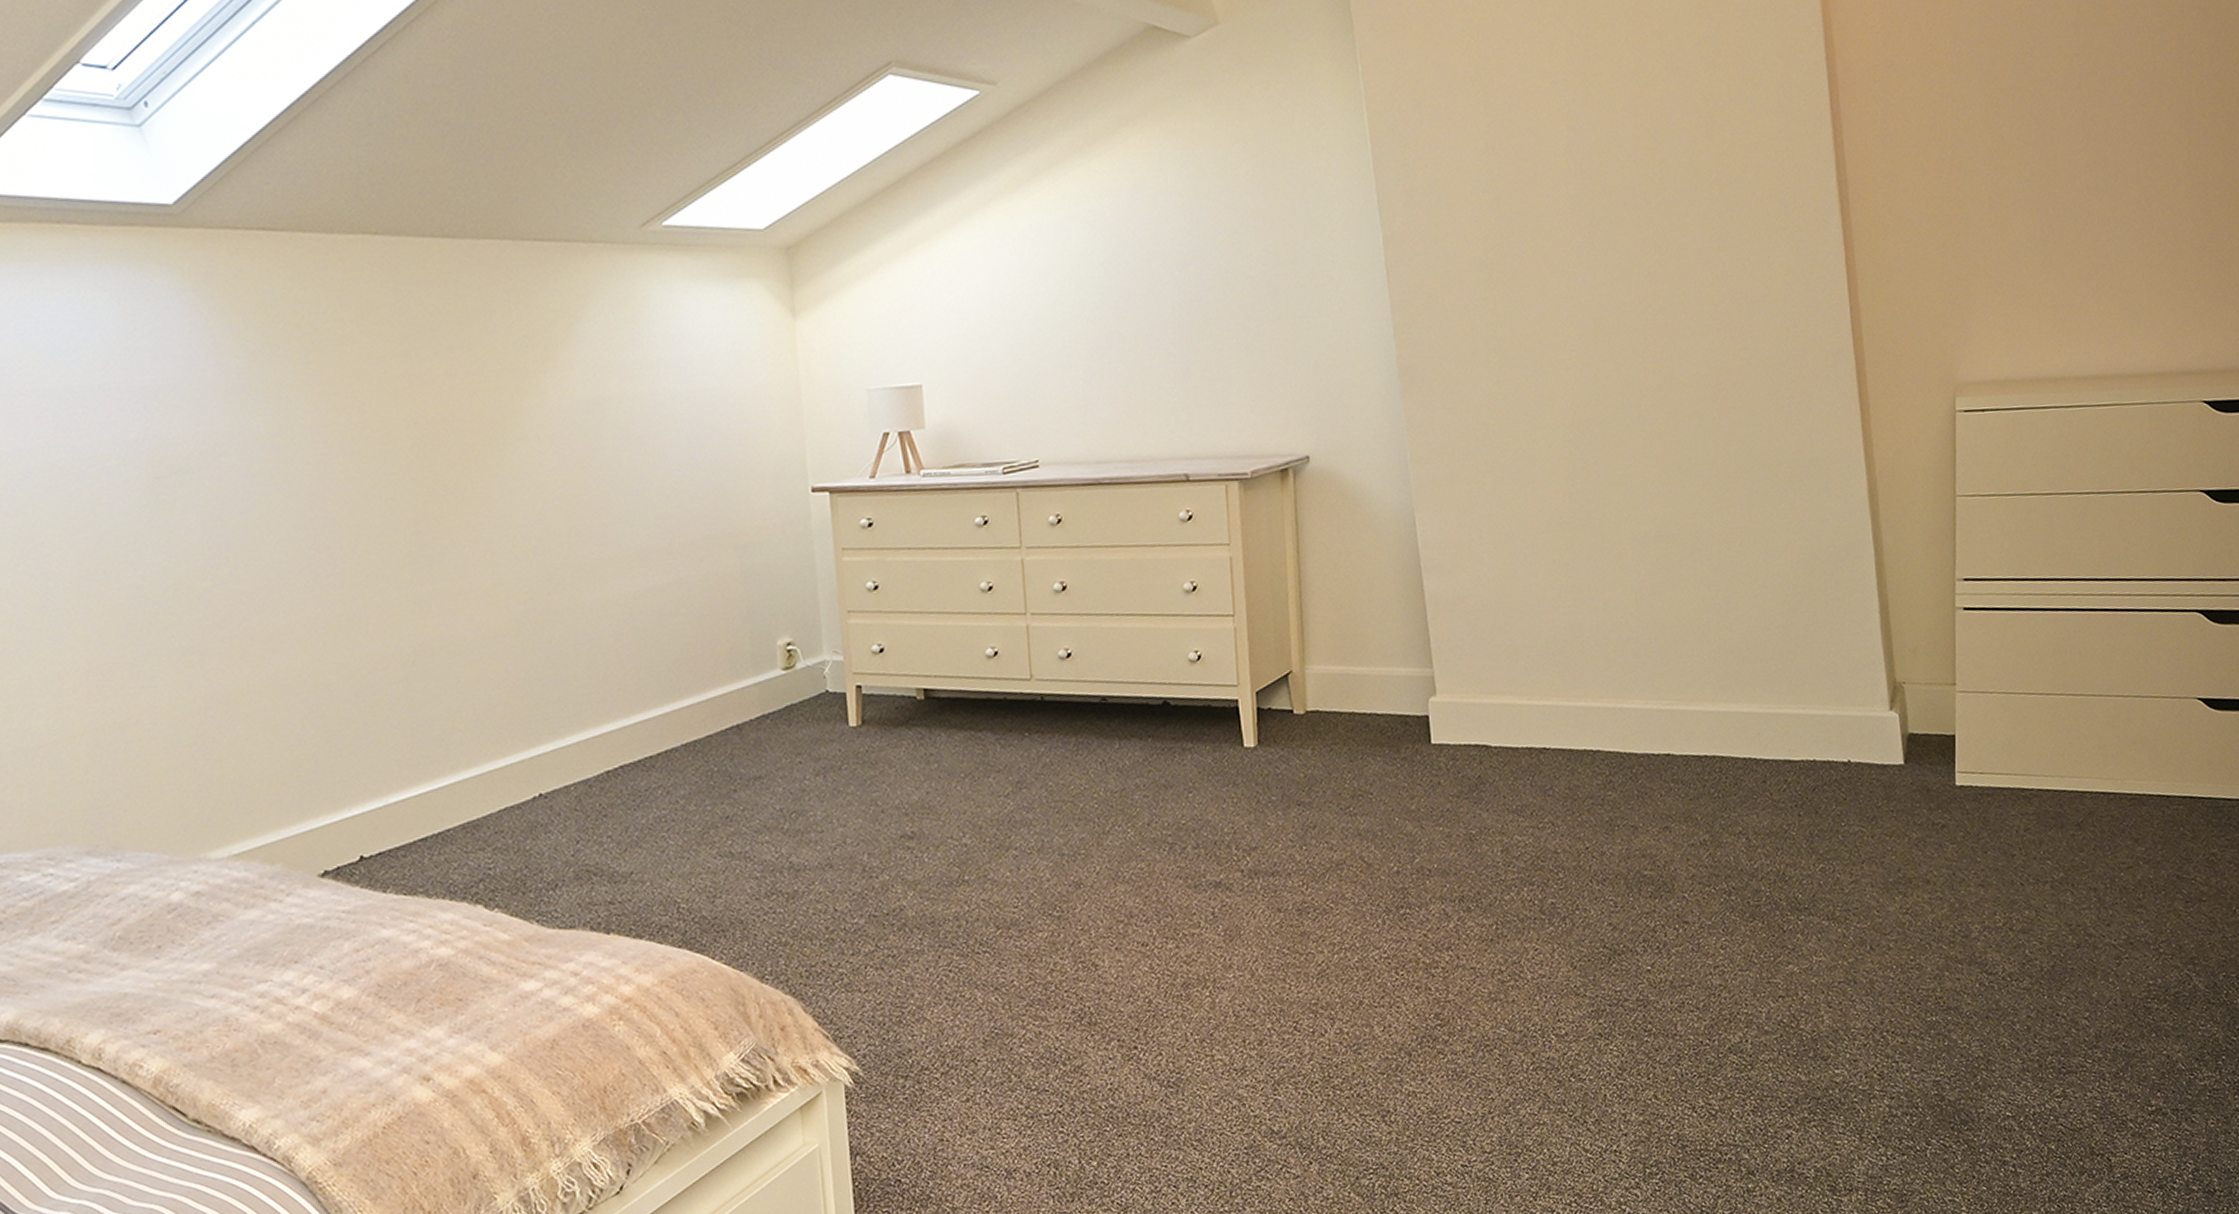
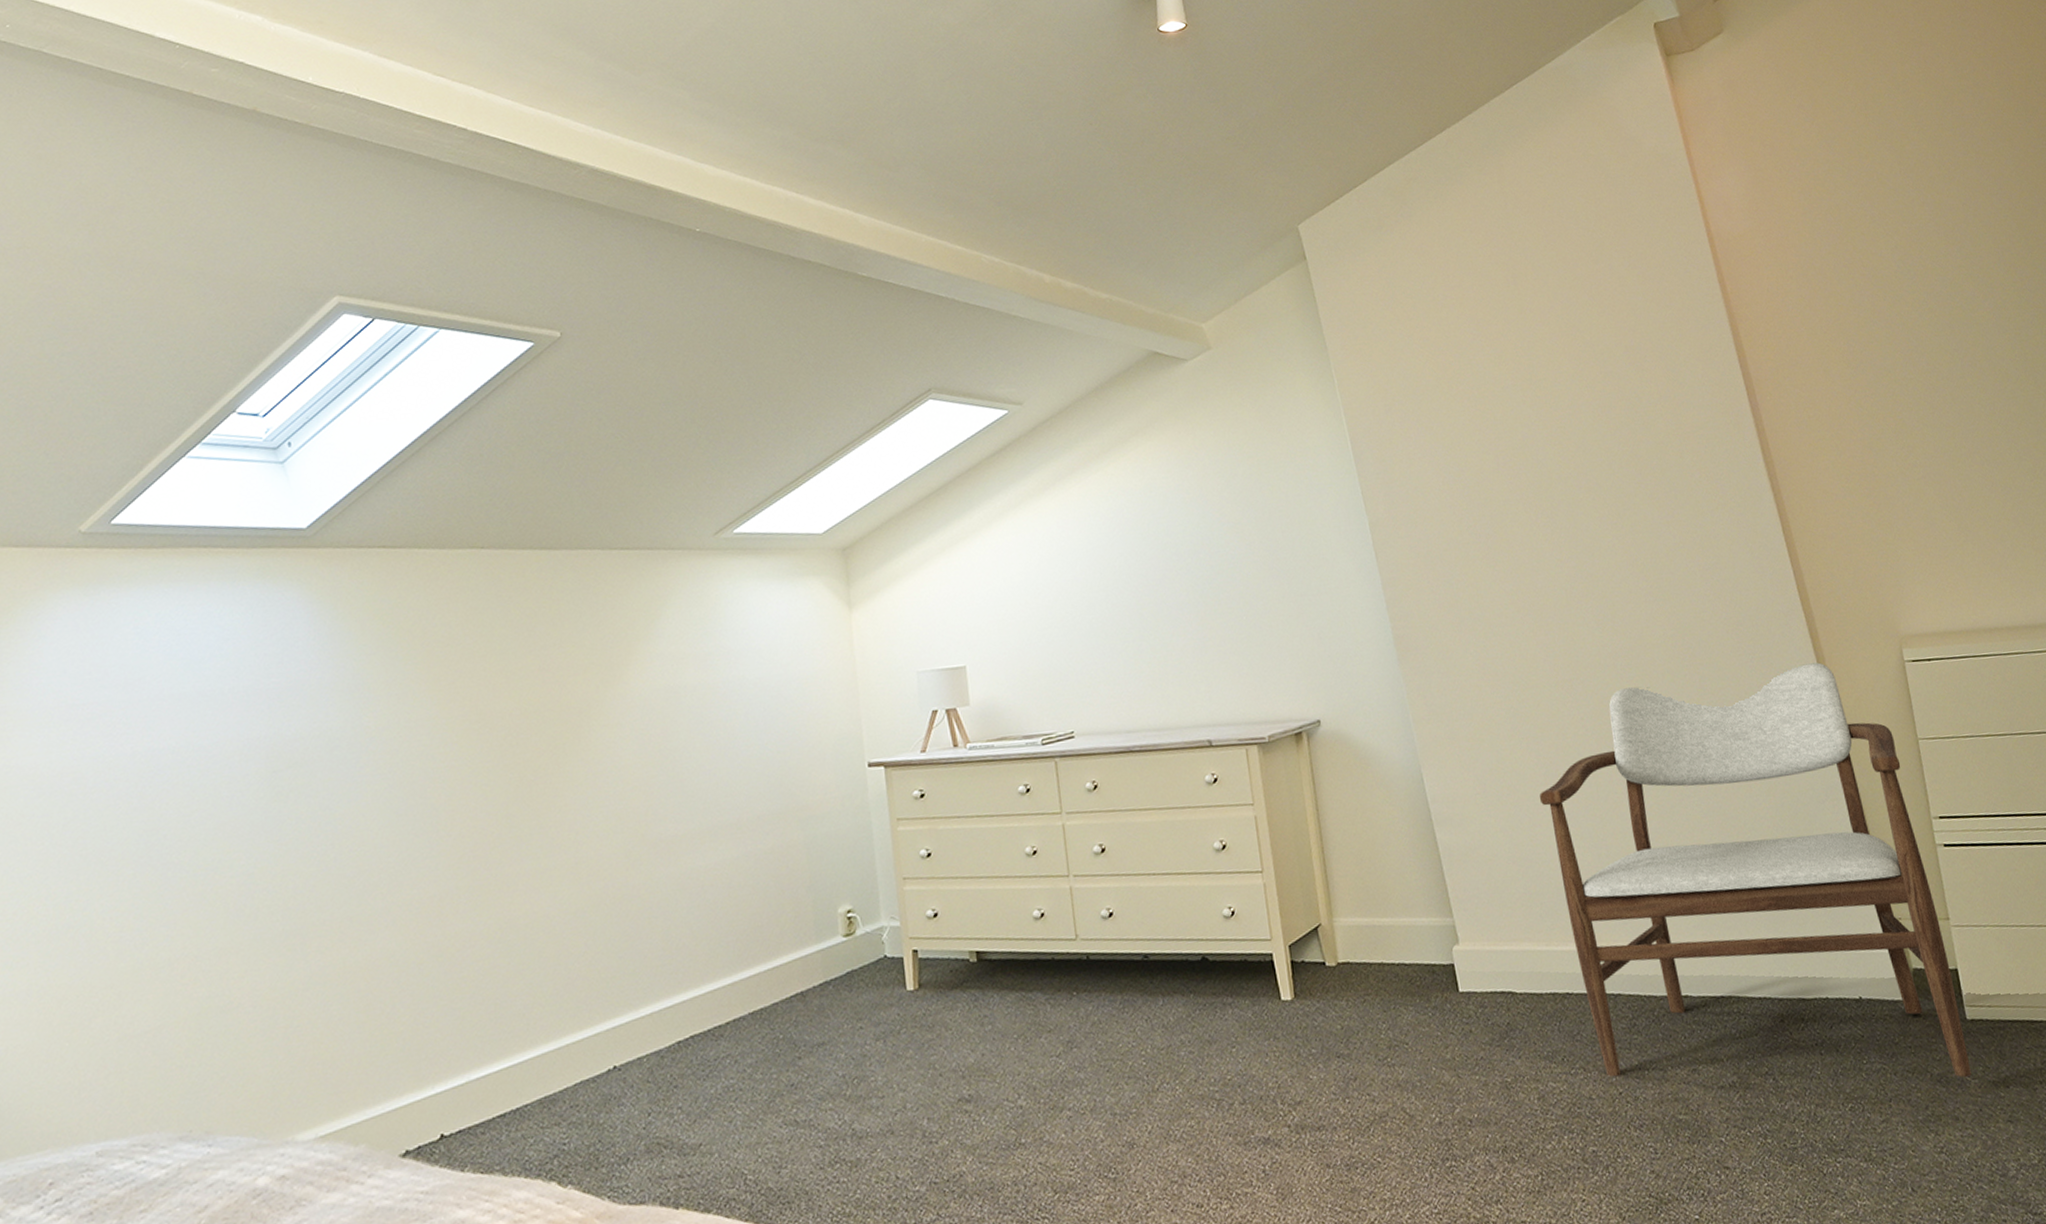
armchair: none [1538,409,1951,842] -> present [1539,662,1972,1077]

